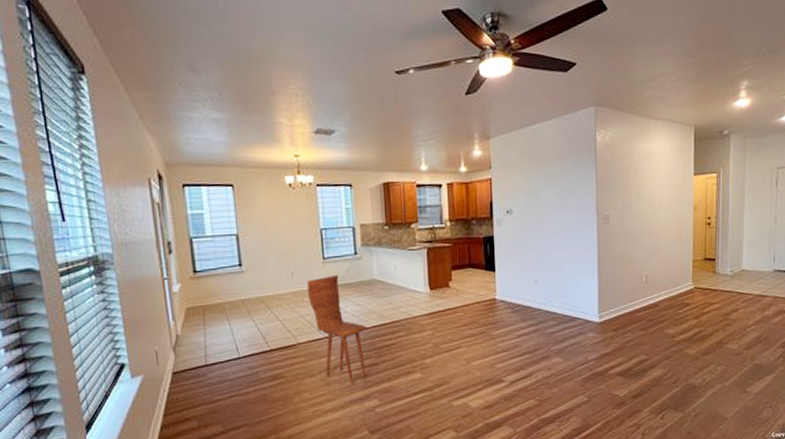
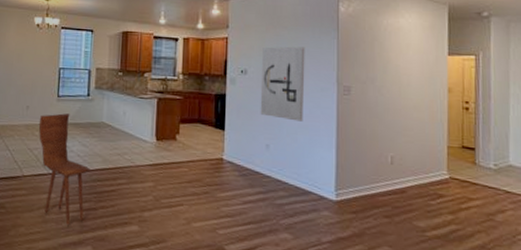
wall art: none [526,181,568,254] -> present [260,46,305,122]

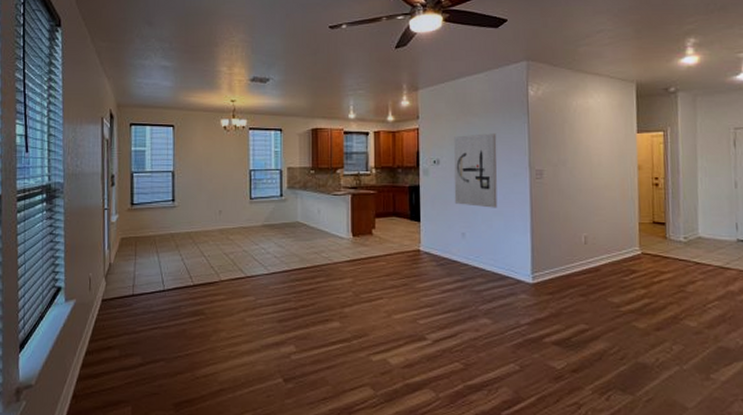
dining chair: present [38,113,90,226] -> none [232,216,288,327]

